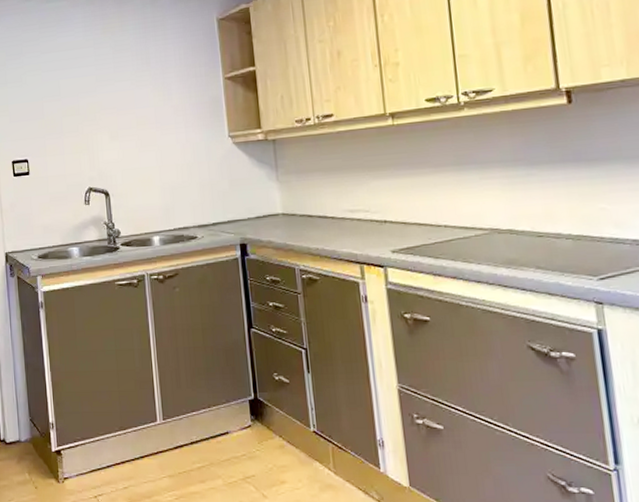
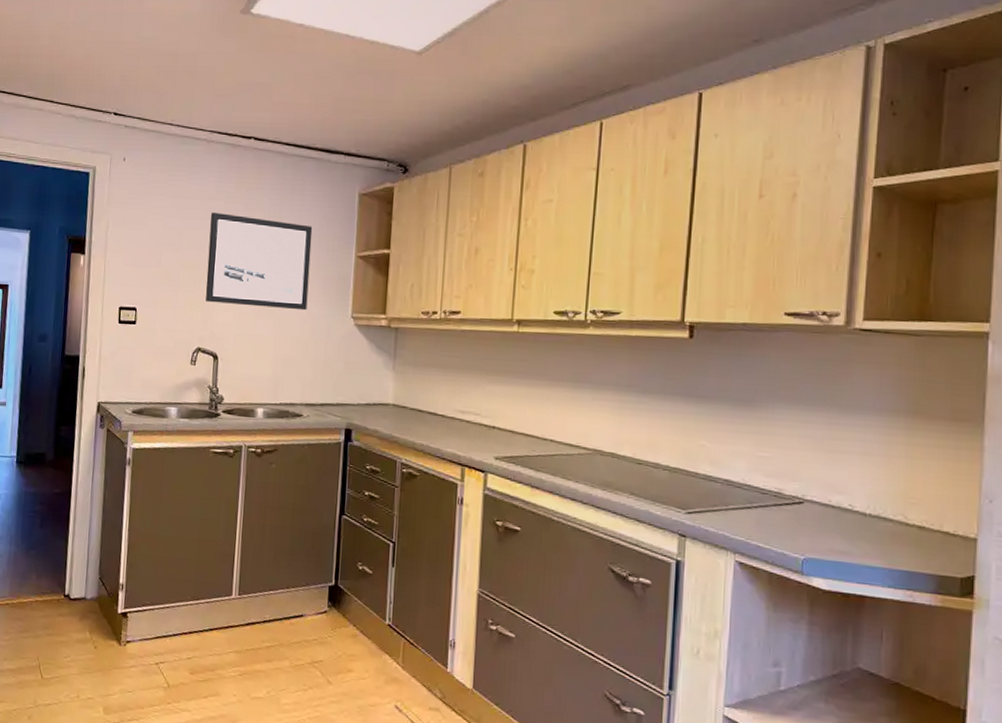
wall art: none [83,57,185,144] -> present [205,212,313,311]

